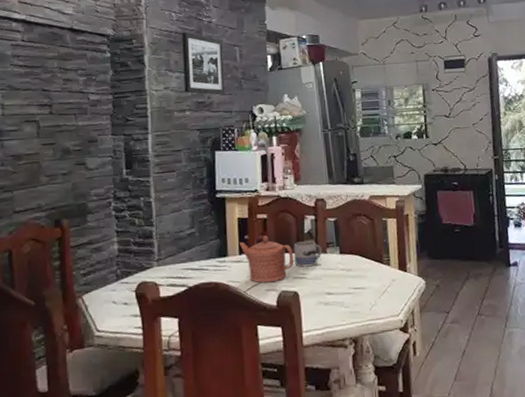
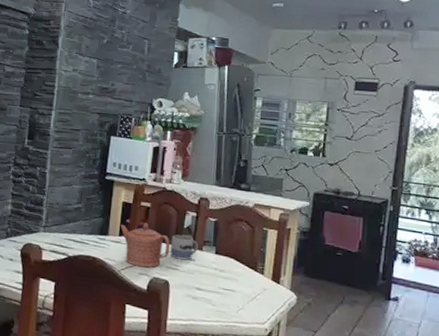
picture frame: present [182,32,225,95] -> none [91,20,133,83]

